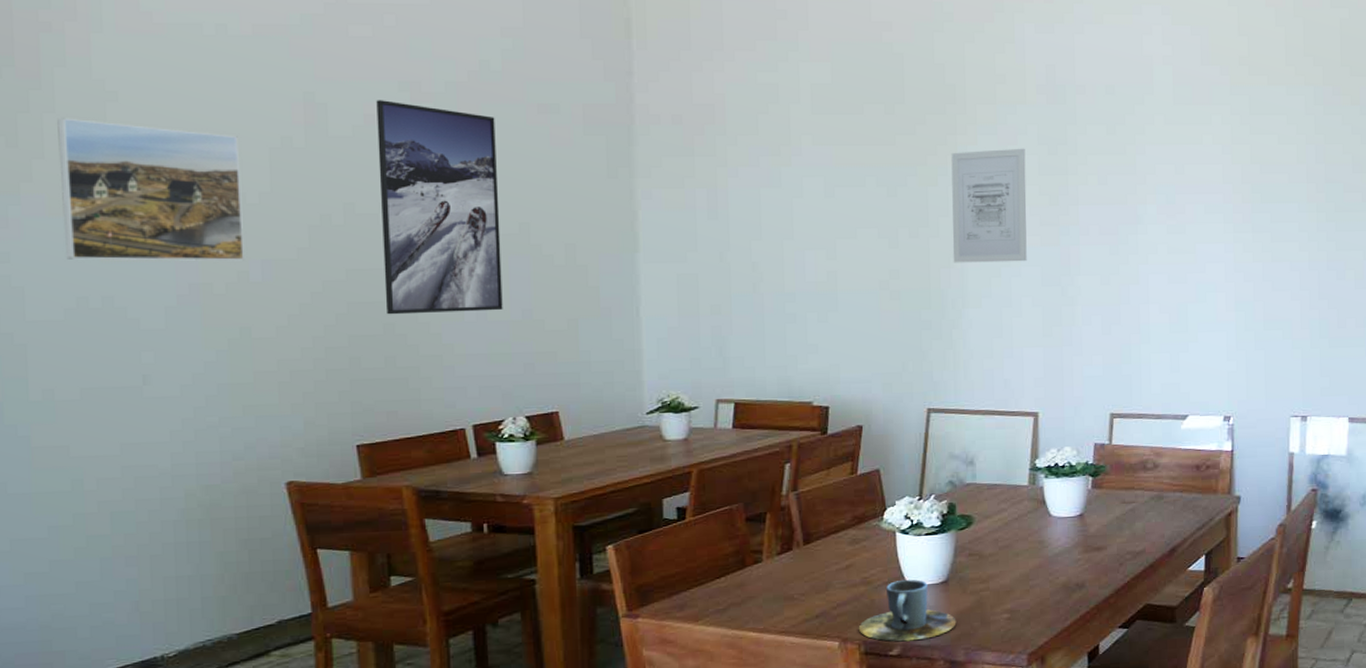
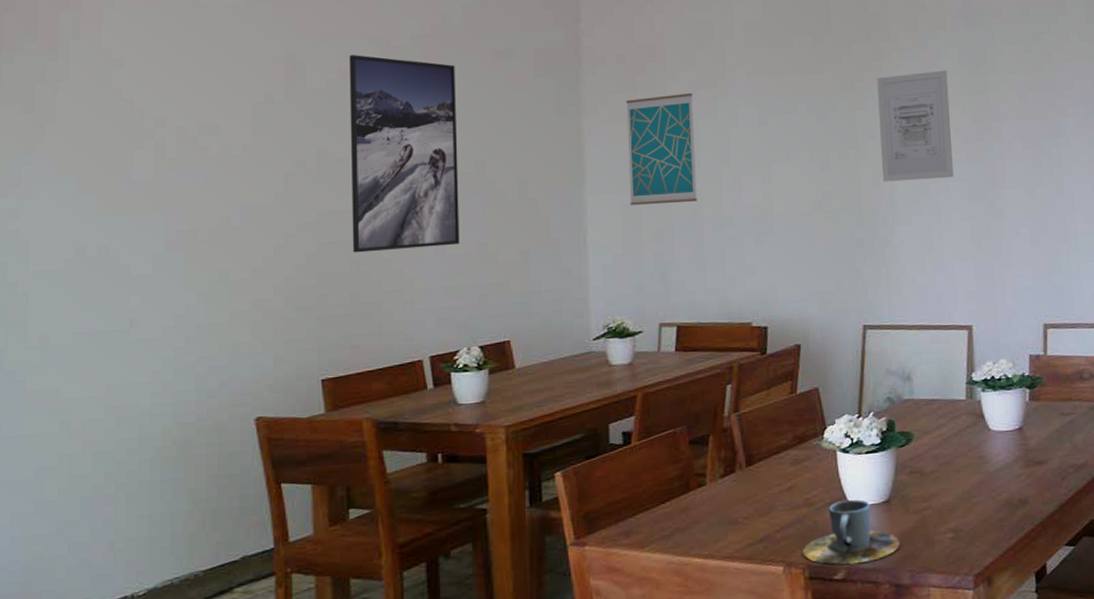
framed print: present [57,118,244,261] -> none [68,84,227,213]
wall art: none [683,159,758,276] -> present [626,92,697,205]

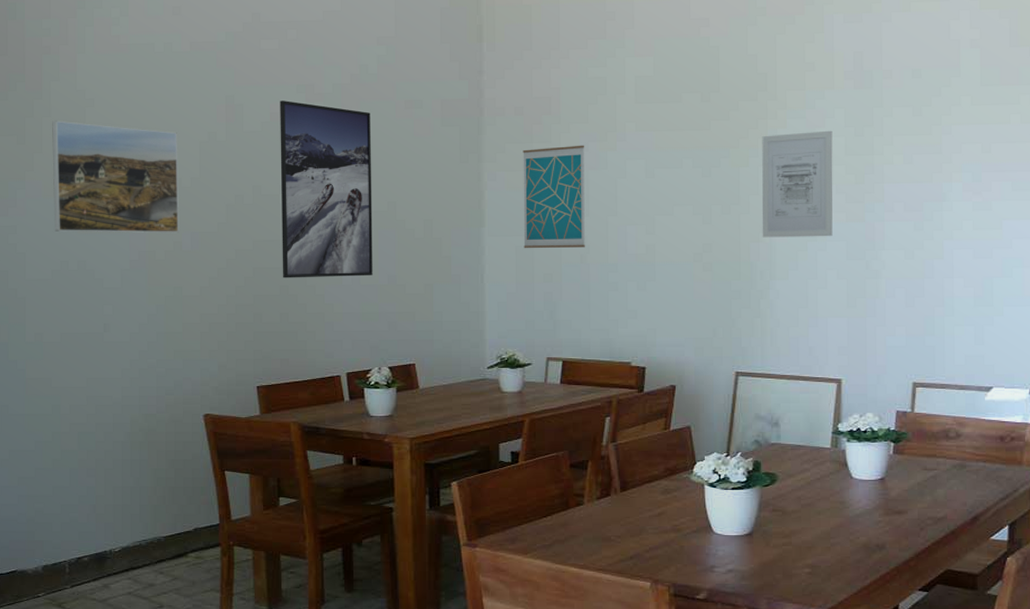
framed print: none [68,84,227,213] -> present [52,120,179,233]
cup: present [802,499,900,565] -> none [668,529,760,587]

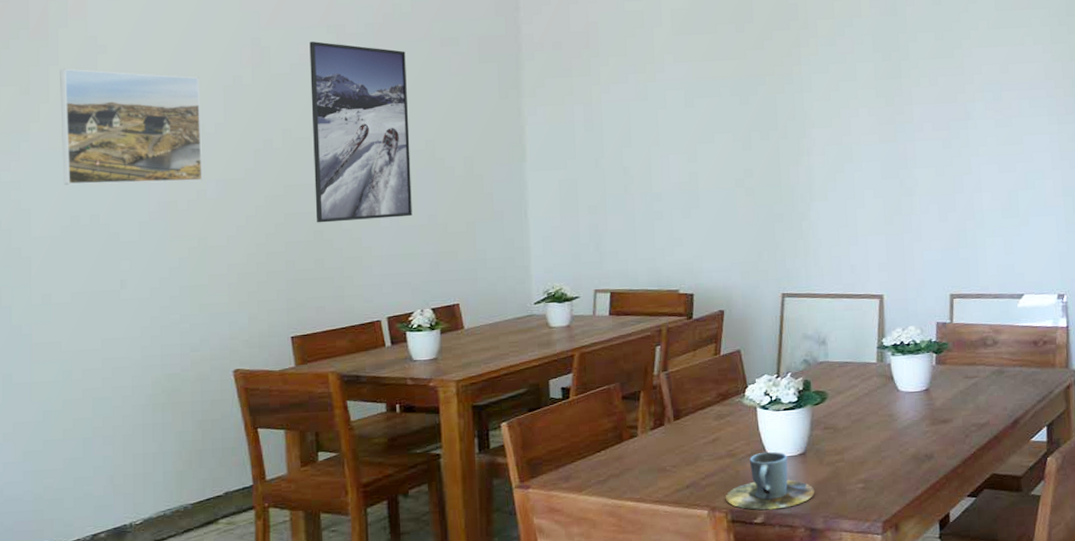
wall art: present [523,145,585,248] -> none [562,77,628,181]
cup: none [668,529,760,587] -> present [725,451,815,511]
wall art: present [762,130,833,238] -> none [796,56,867,161]

